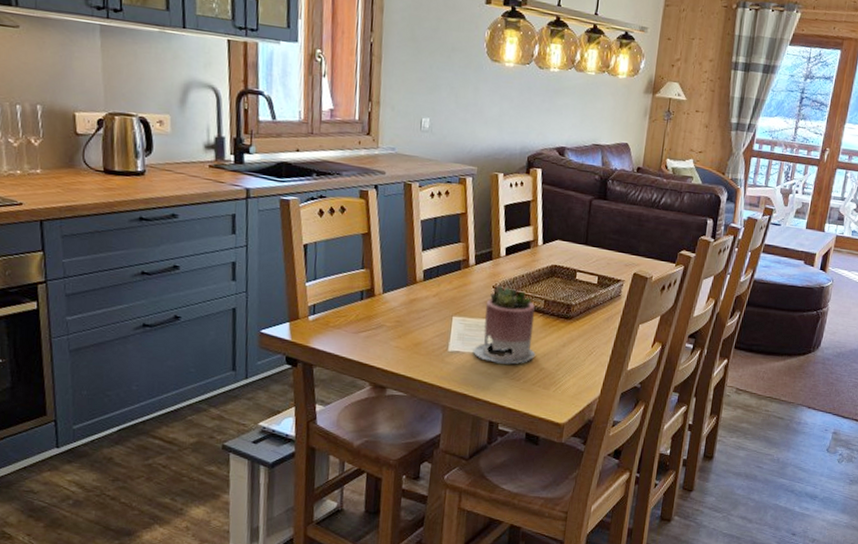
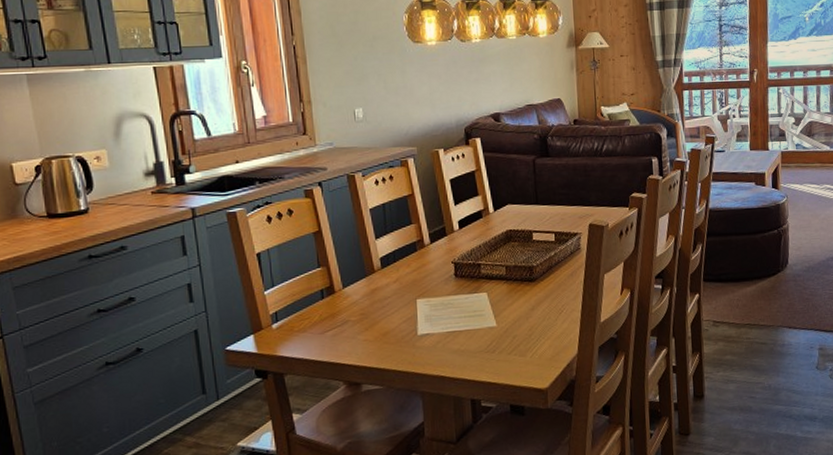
succulent planter: present [473,285,536,365] -> none [442,259,506,339]

